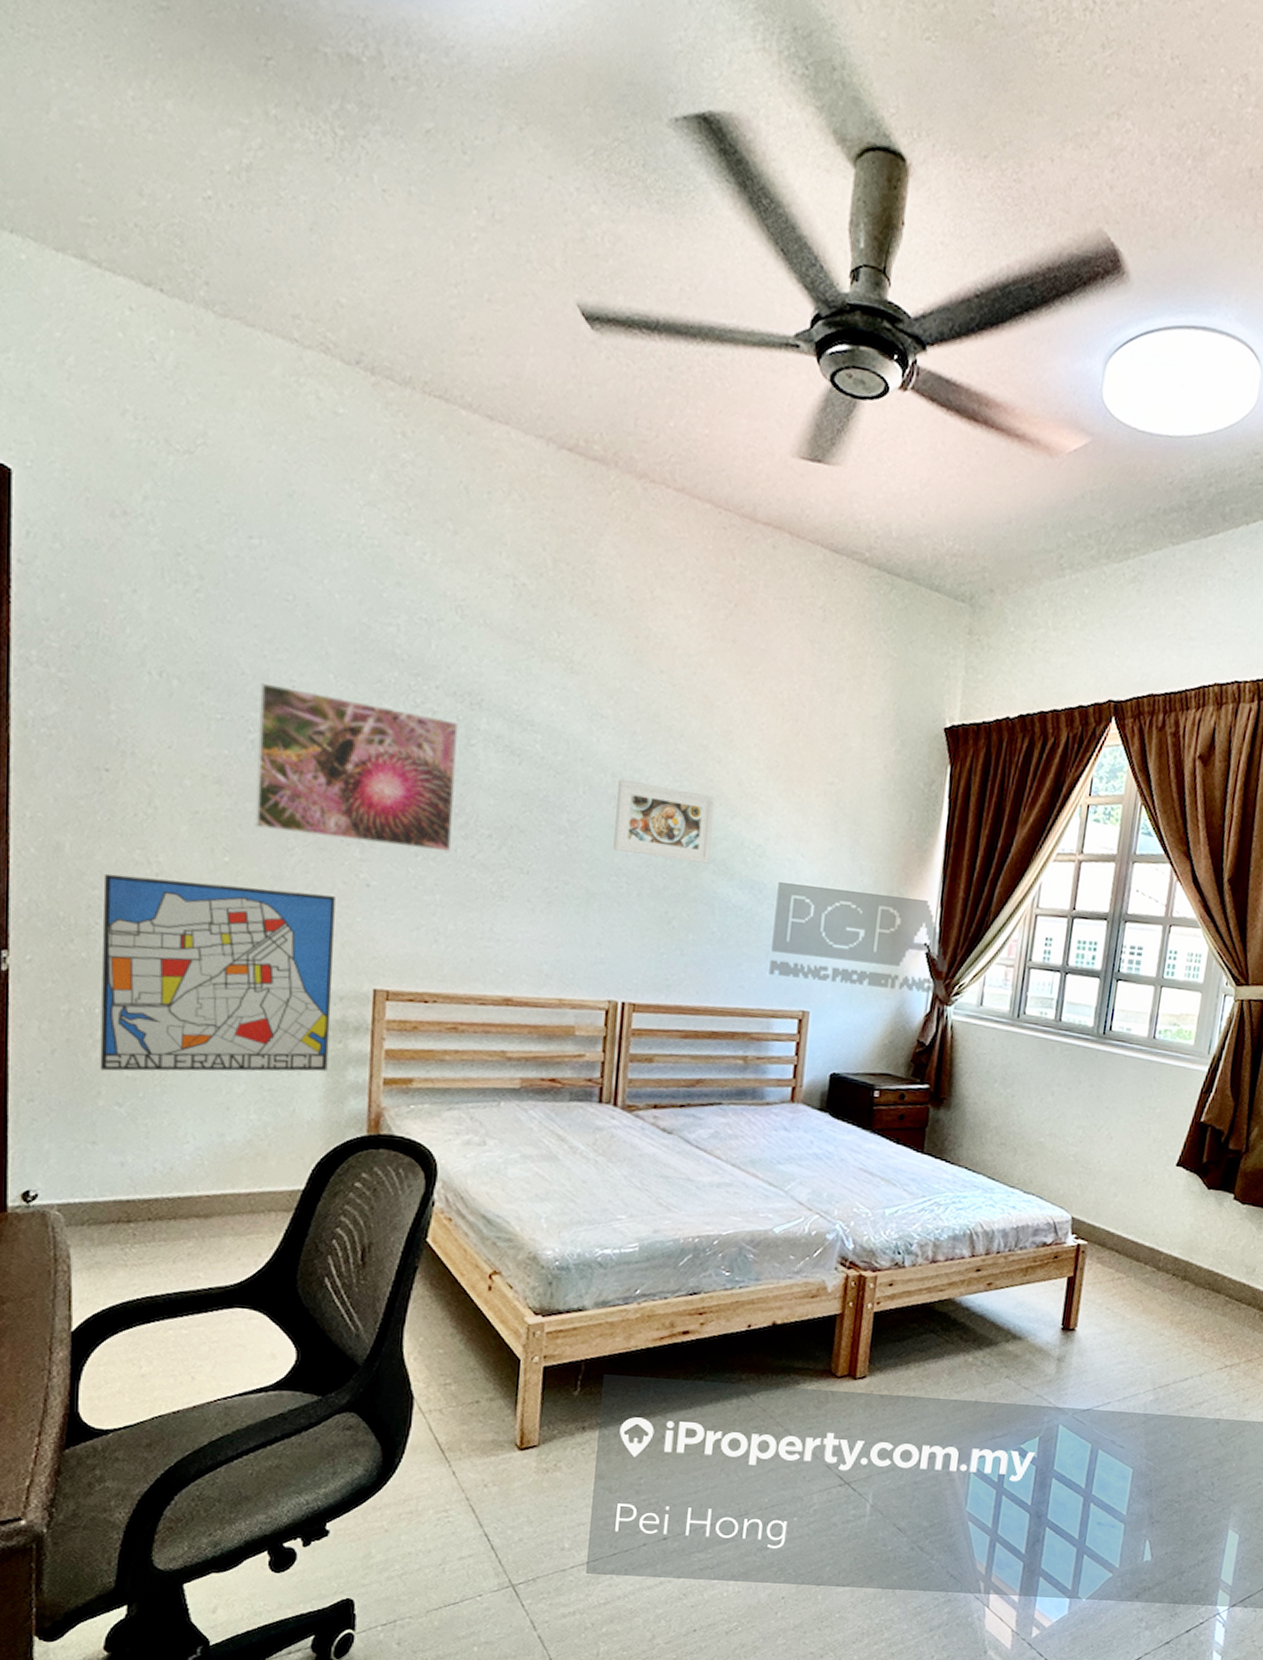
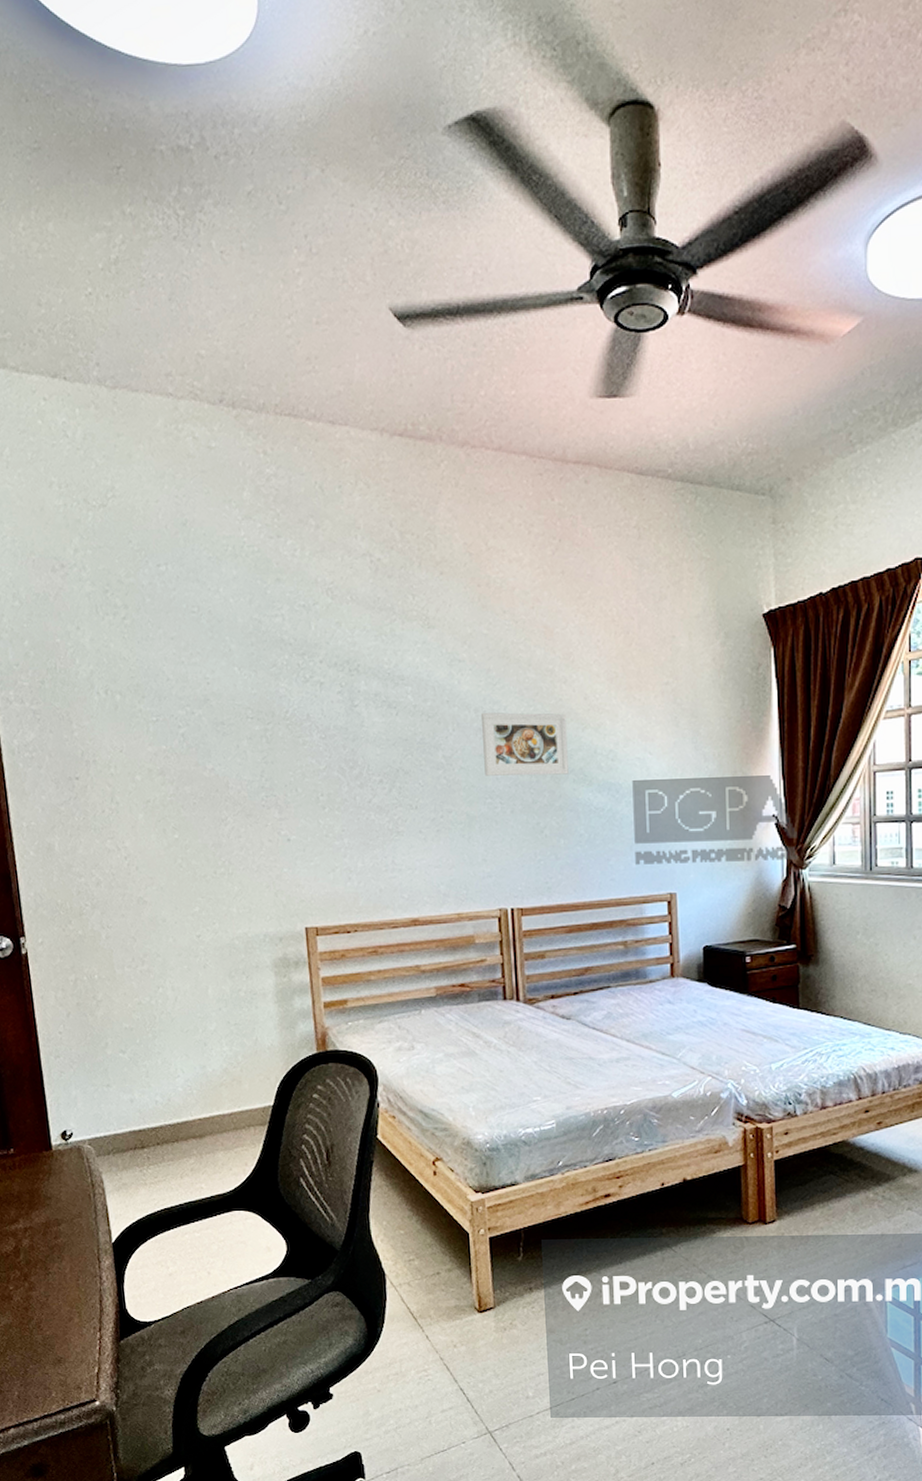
wall art: present [100,873,335,1072] -> none [86,853,278,1025]
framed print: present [255,682,460,852] -> none [183,684,351,806]

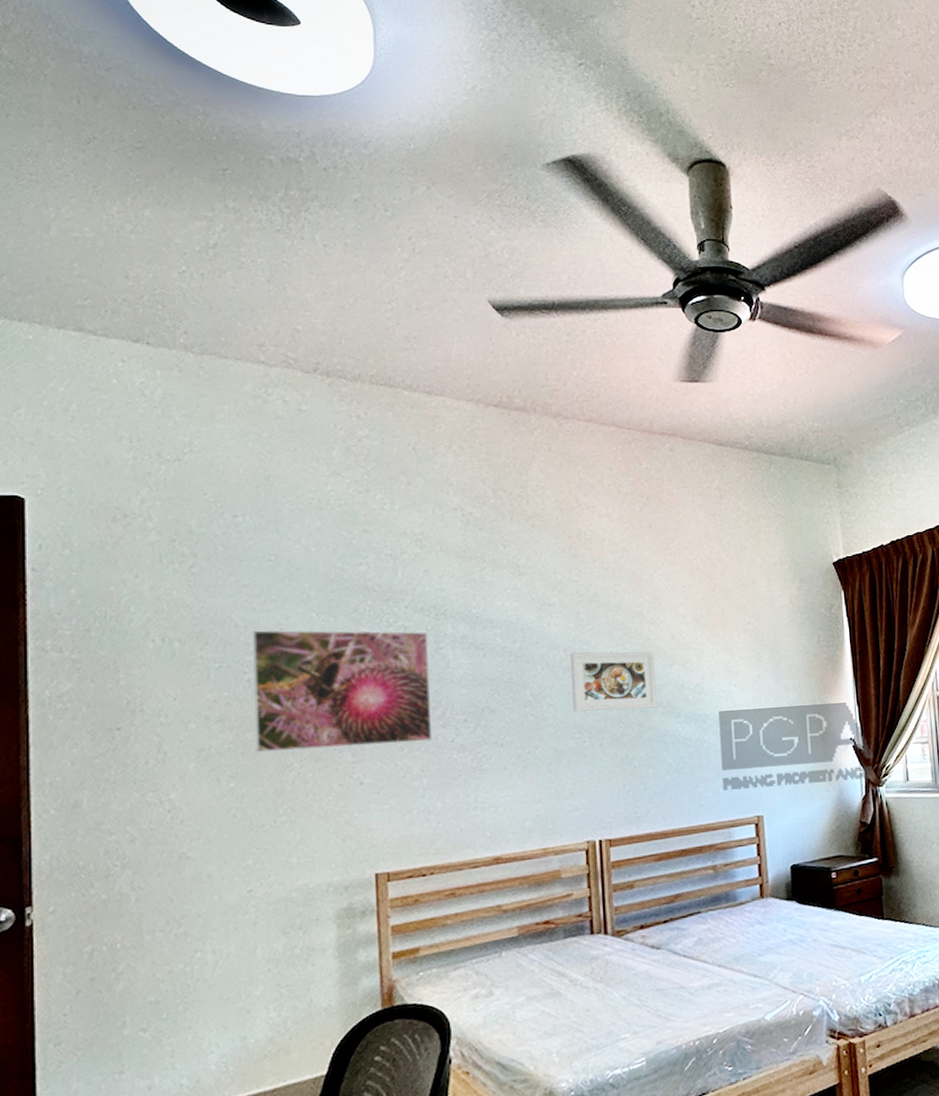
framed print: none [183,684,351,806] -> present [252,629,433,753]

